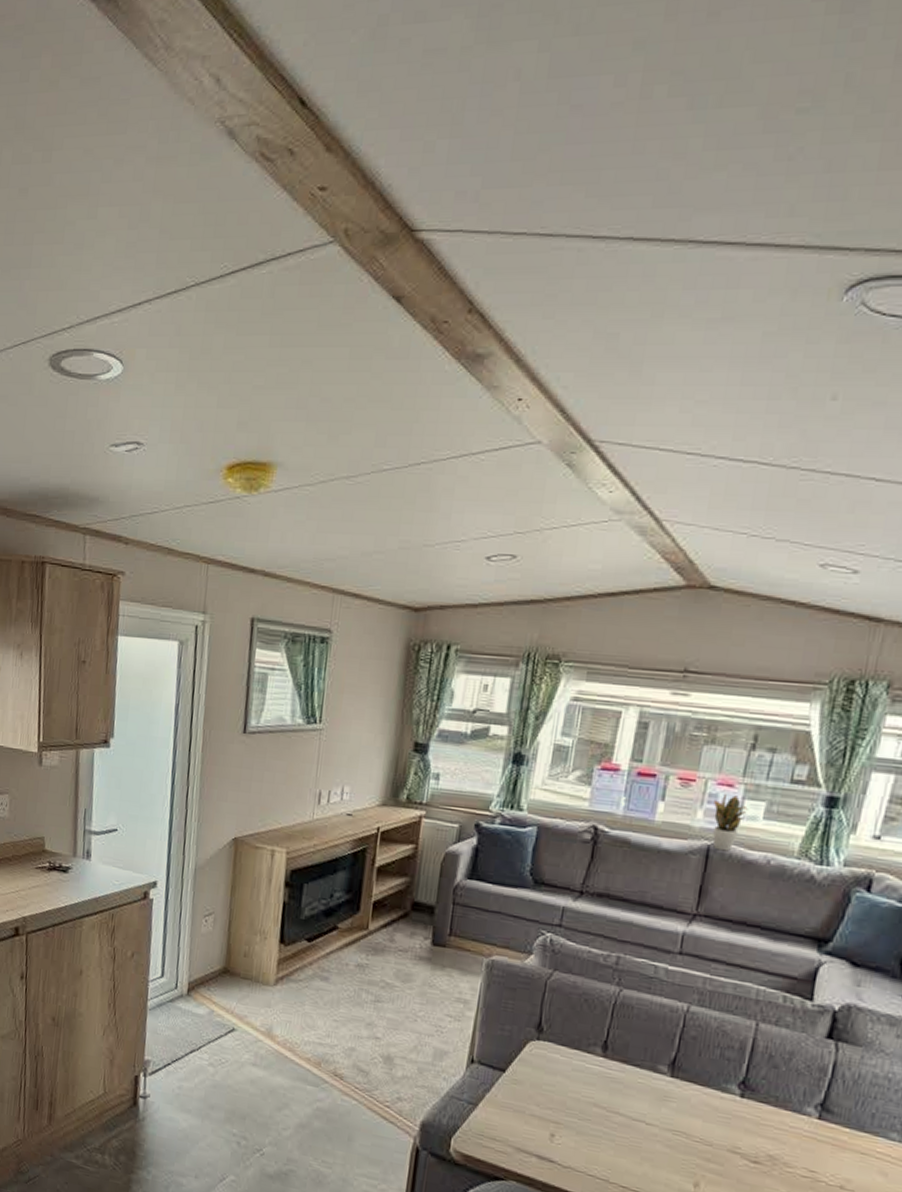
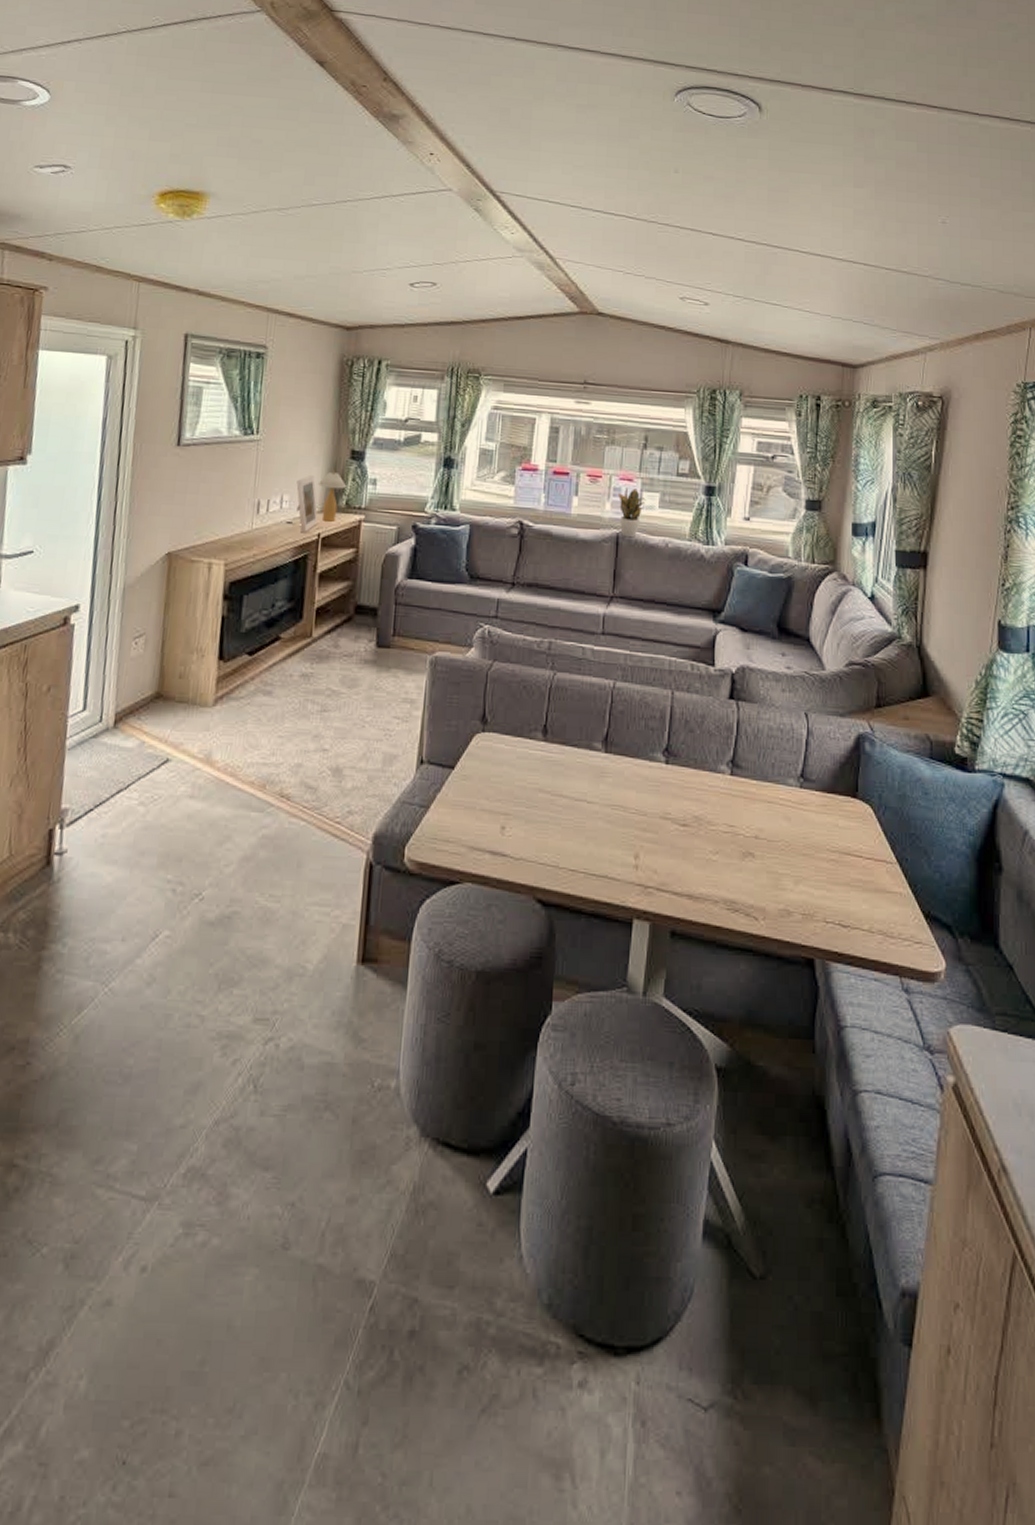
picture frame: none [357,767,379,826] -> present [296,475,319,533]
table lamp: none [378,762,408,816] -> present [317,470,347,522]

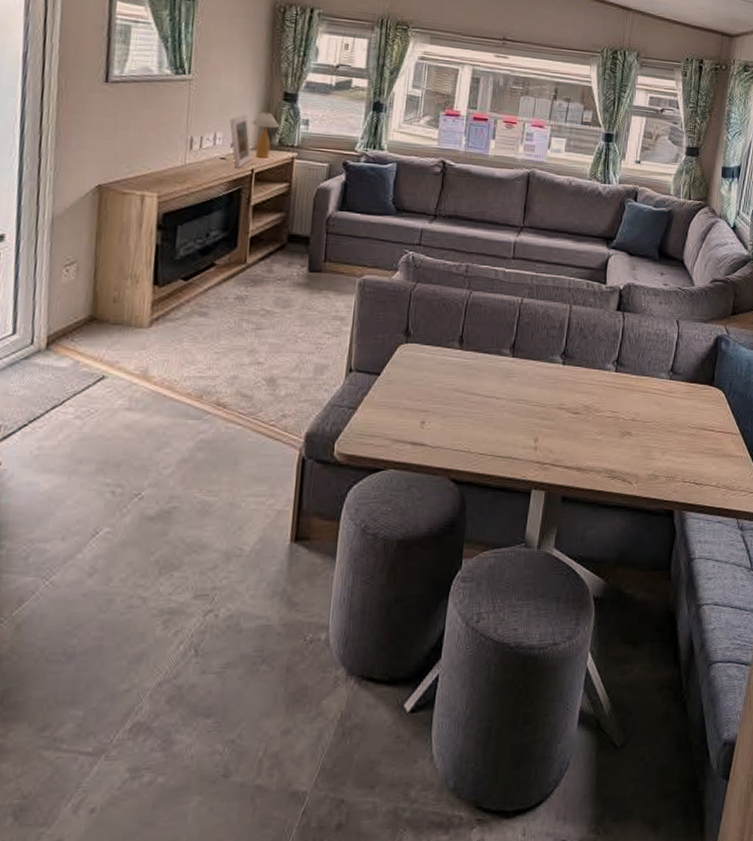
potted plant: present [618,486,646,538] -> none [530,132,554,177]

